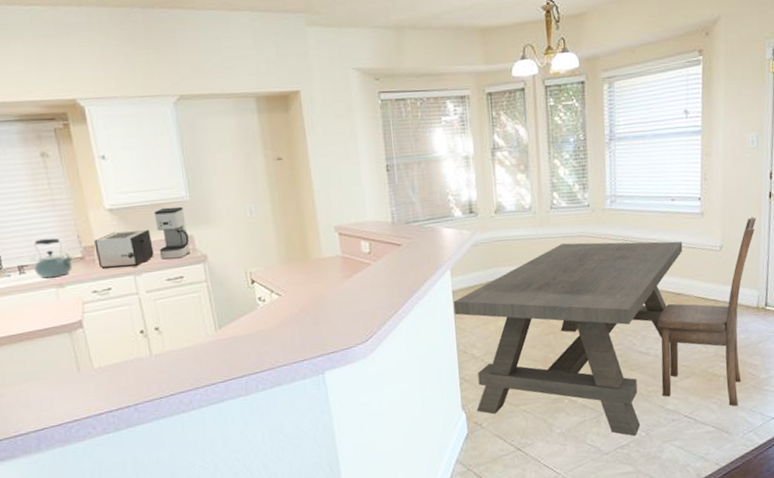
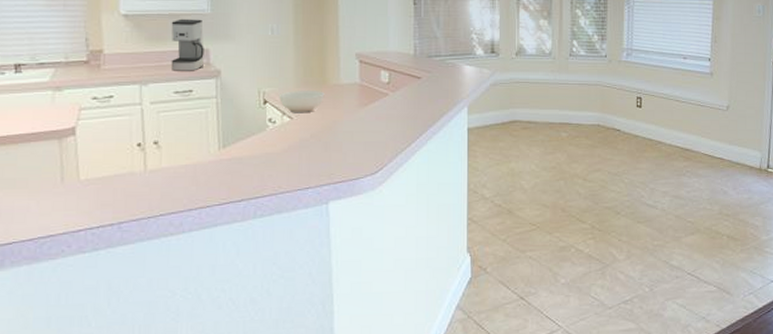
kettle: present [34,238,75,279] -> none [32,38,80,80]
toaster: present [94,229,154,270] -> none [102,38,165,76]
bowl: none [264,266,309,290] -> present [278,91,325,113]
dining table: present [453,241,683,436] -> none [467,91,693,291]
dining chair: present [658,217,756,406] -> none [666,81,761,267]

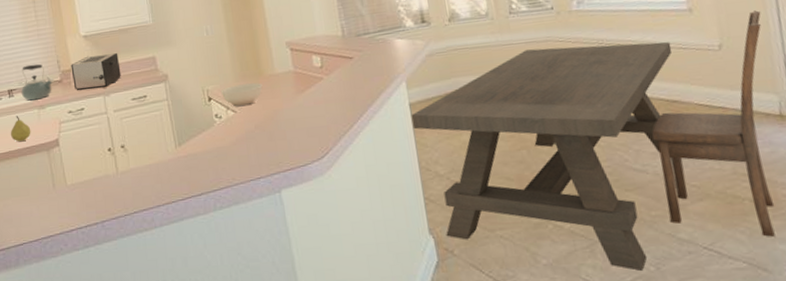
fruit: none [11,95,40,126] -> present [10,115,31,142]
kettle: none [32,38,80,80] -> present [21,64,55,101]
toaster: none [102,38,165,76] -> present [71,52,121,91]
coffee maker: present [171,18,204,71] -> none [121,30,153,80]
dining table: none [467,91,693,291] -> present [411,42,672,271]
dining chair: none [666,81,761,267] -> present [652,10,775,237]

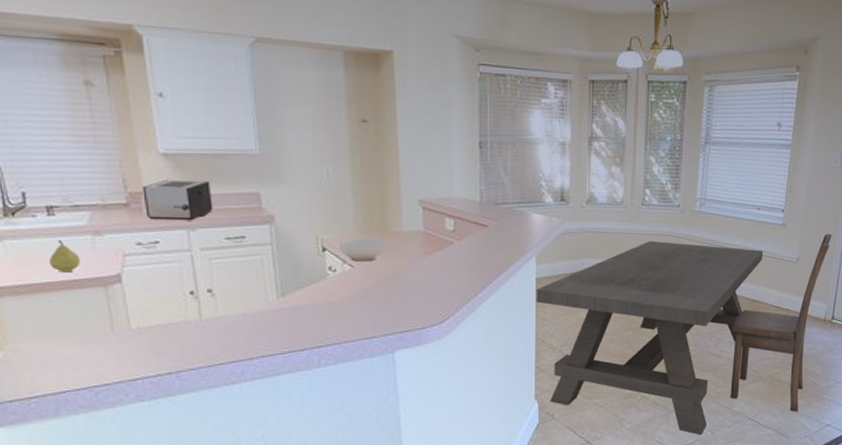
kettle: present [21,64,55,101] -> none [66,178,118,224]

